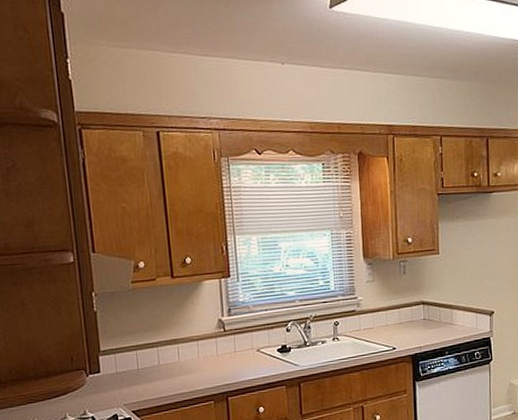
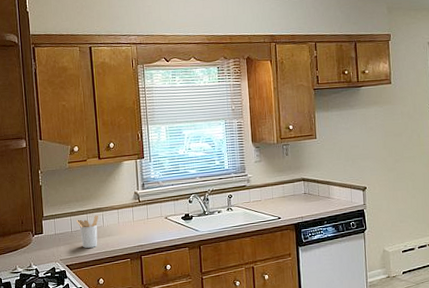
utensil holder: none [143,348,173,389] -> present [76,215,98,248]

